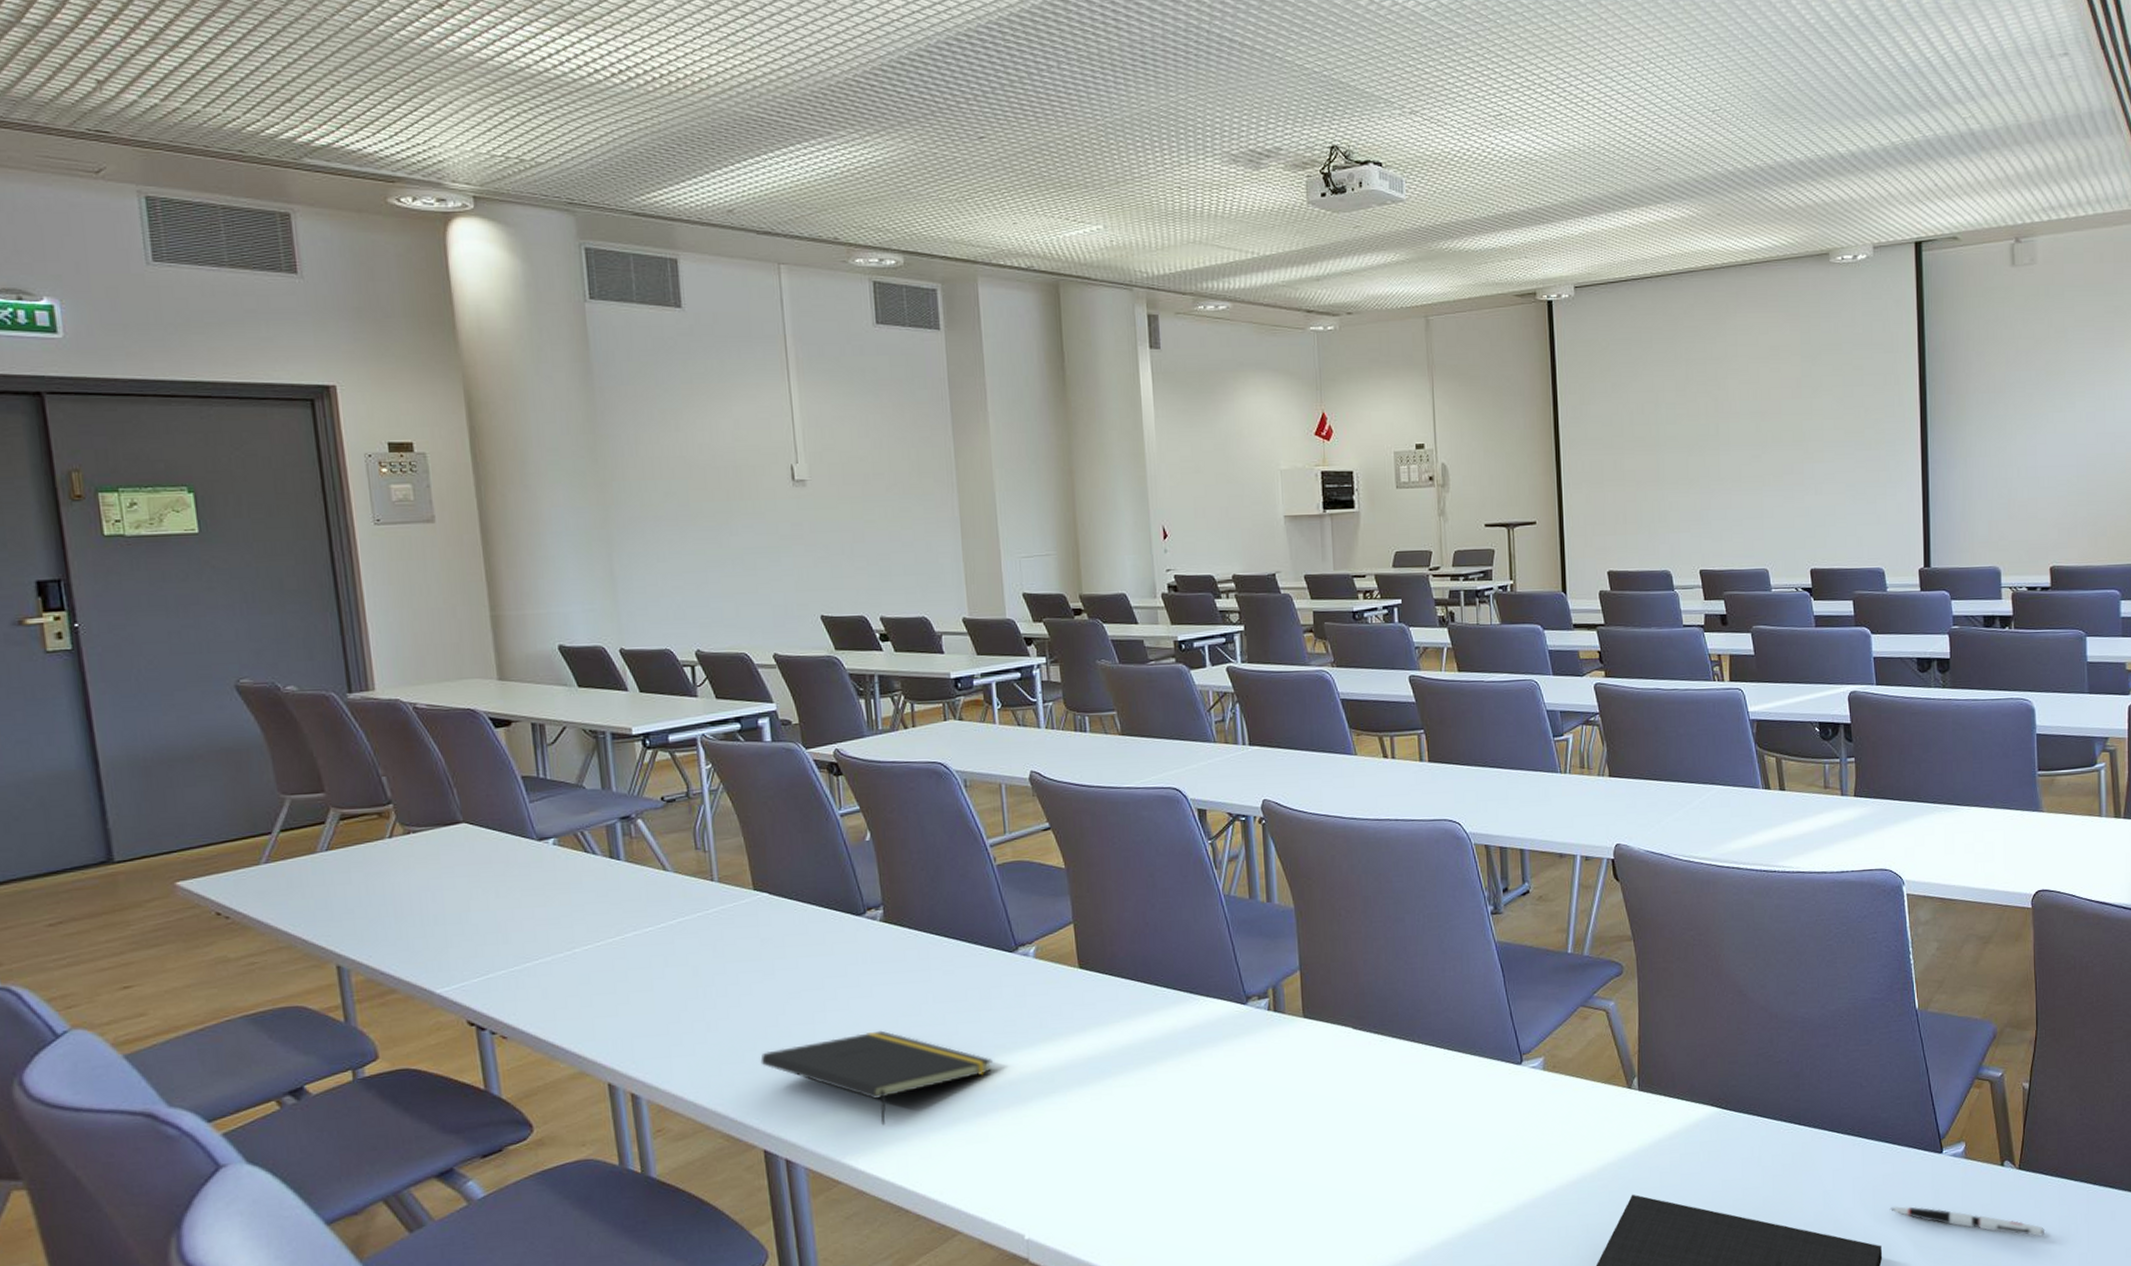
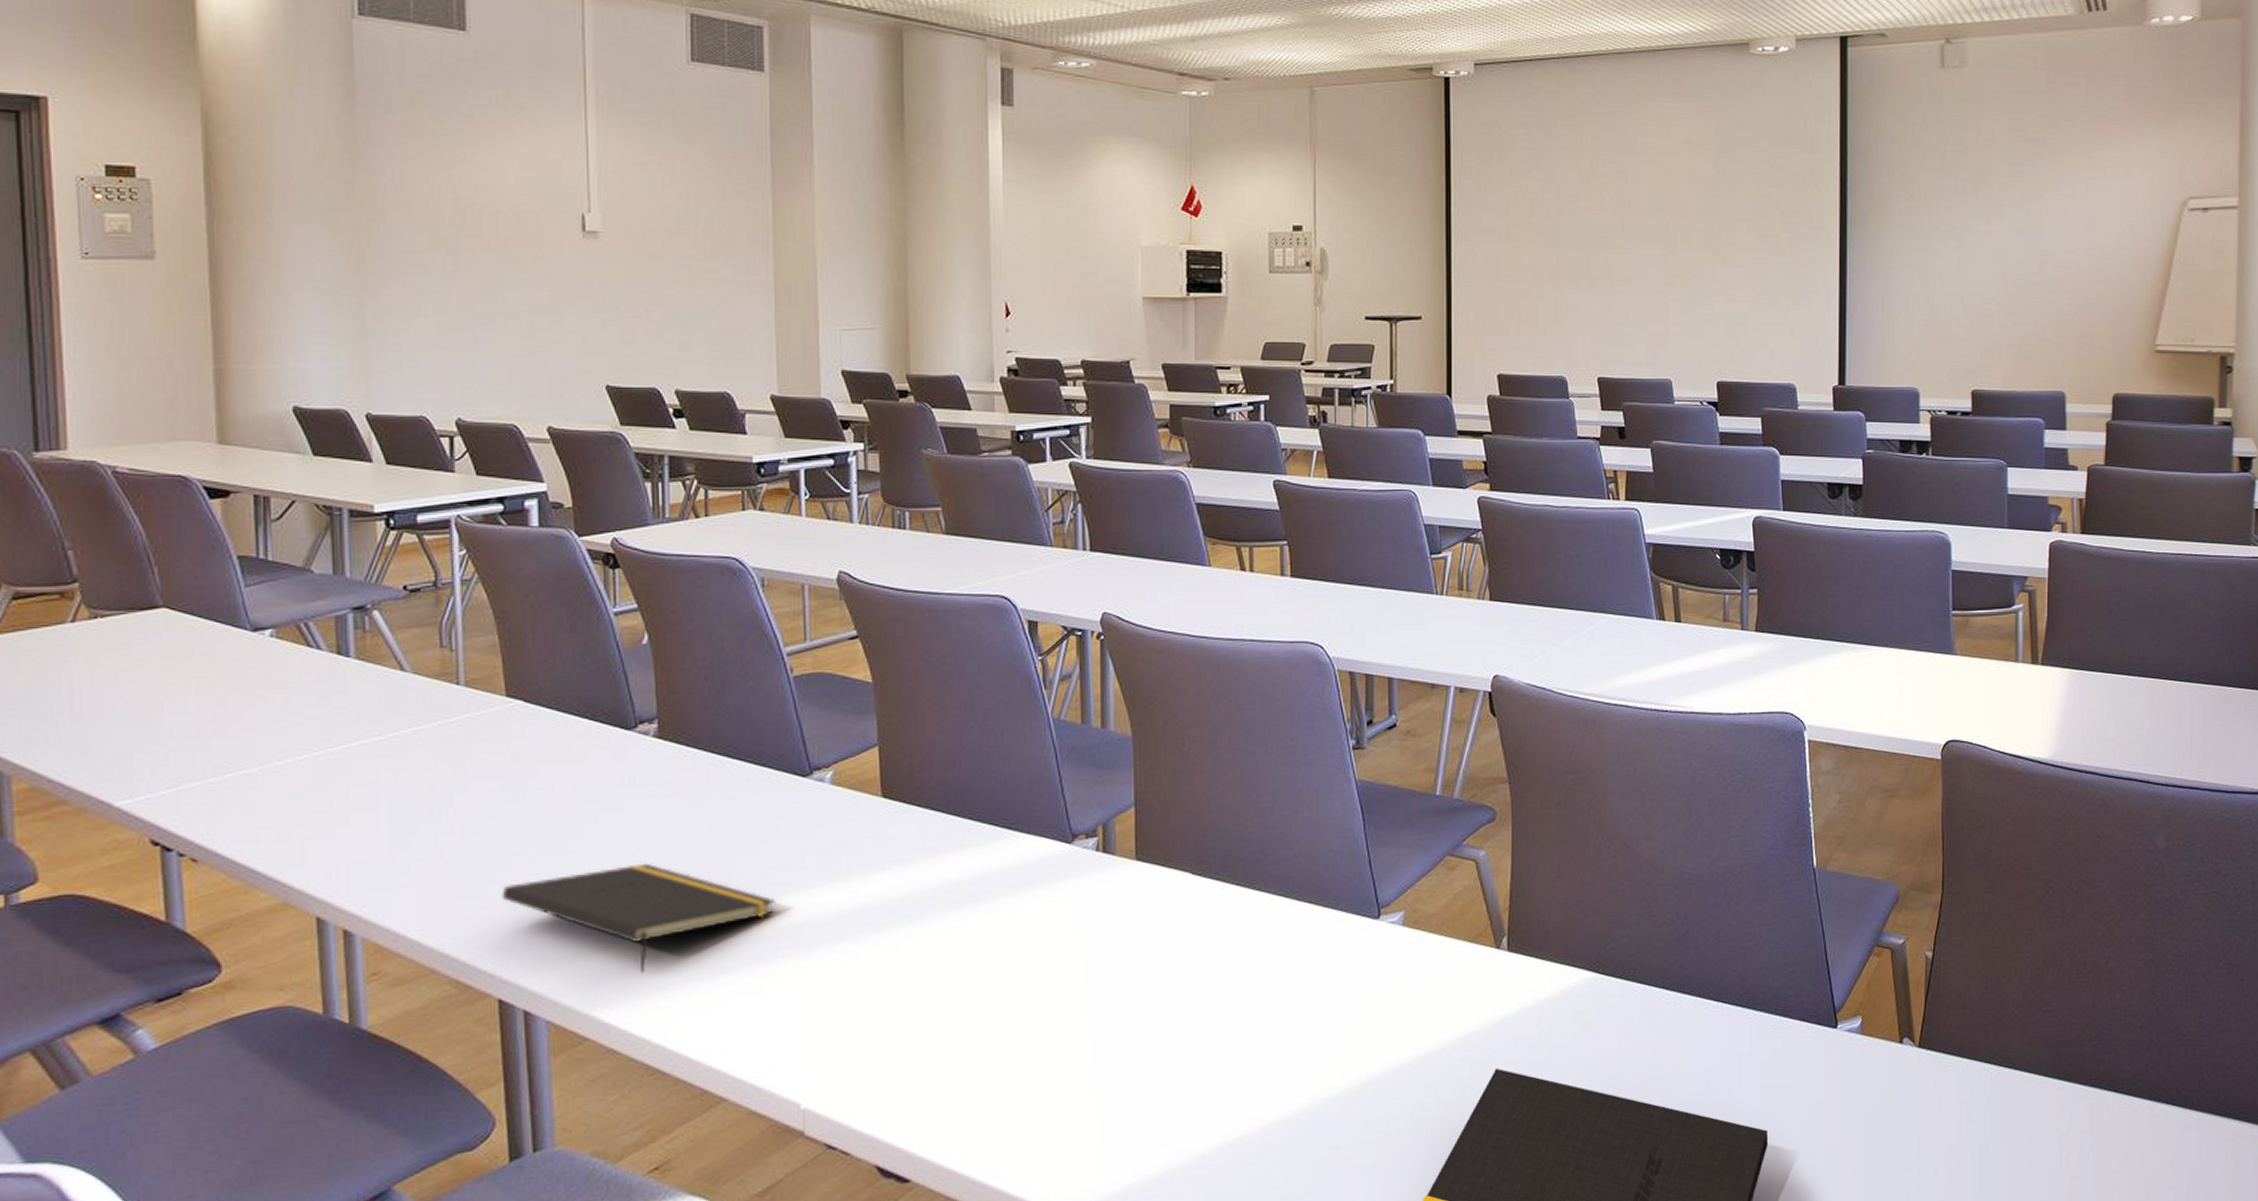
pen: present [1889,1206,2045,1237] -> none [1777,1086,1945,1123]

